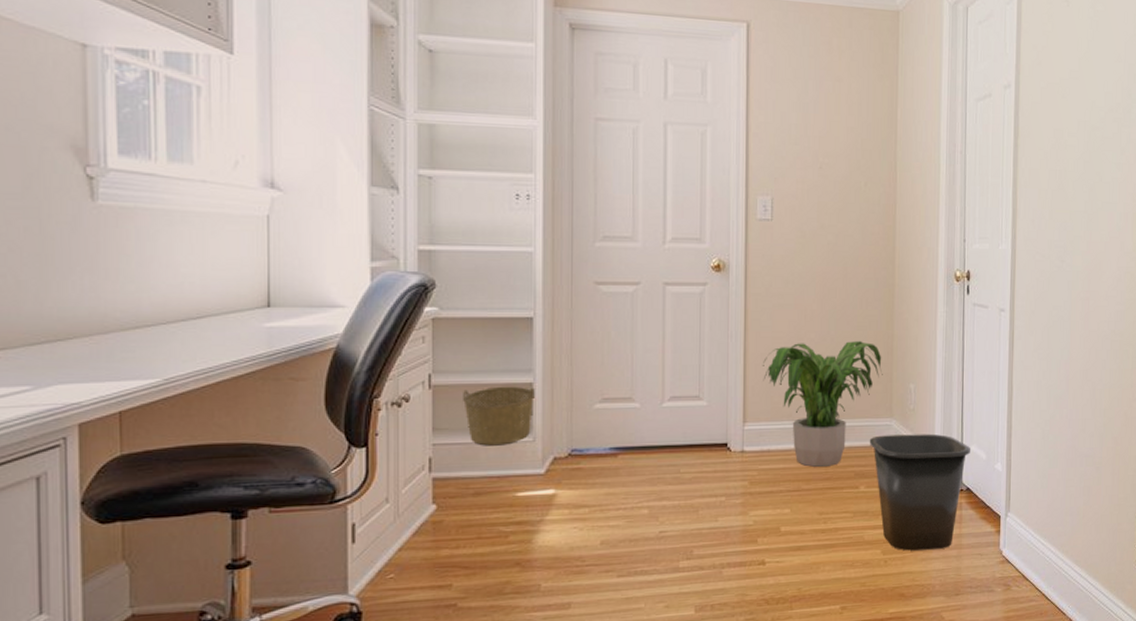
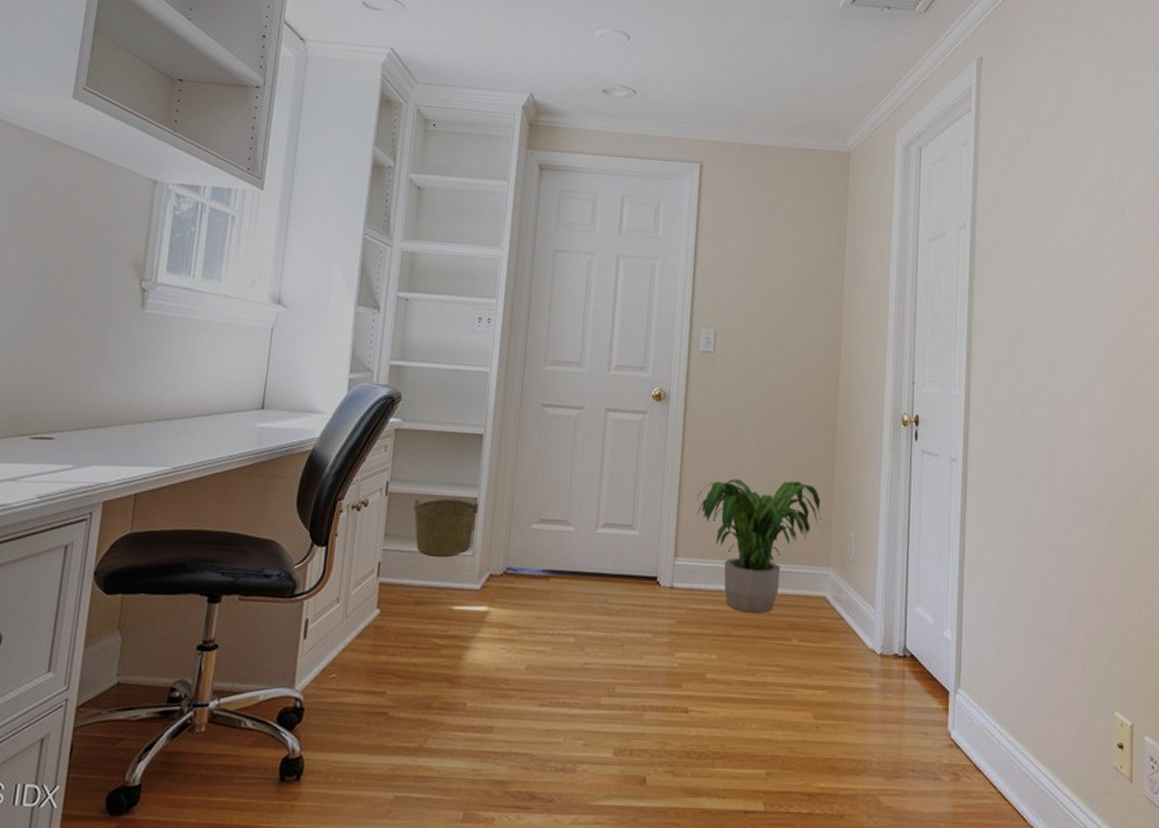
waste bin: present [869,433,970,551] -> none [804,585,916,721]

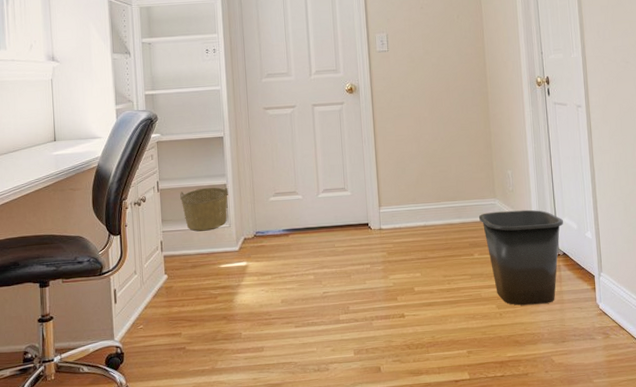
potted plant: present [696,479,821,613] -> none [389,139,484,239]
waste bin: none [804,585,916,721] -> present [478,209,563,306]

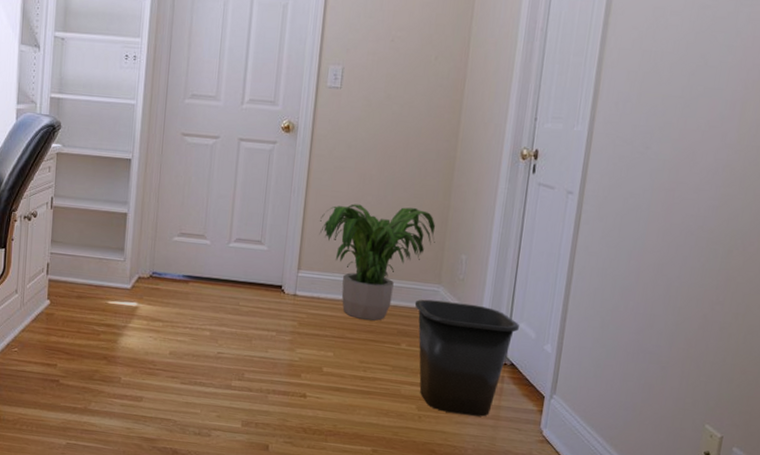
basket: present [180,187,228,232] -> none [74,212,128,261]
potted plant: none [389,139,484,239] -> present [319,204,436,321]

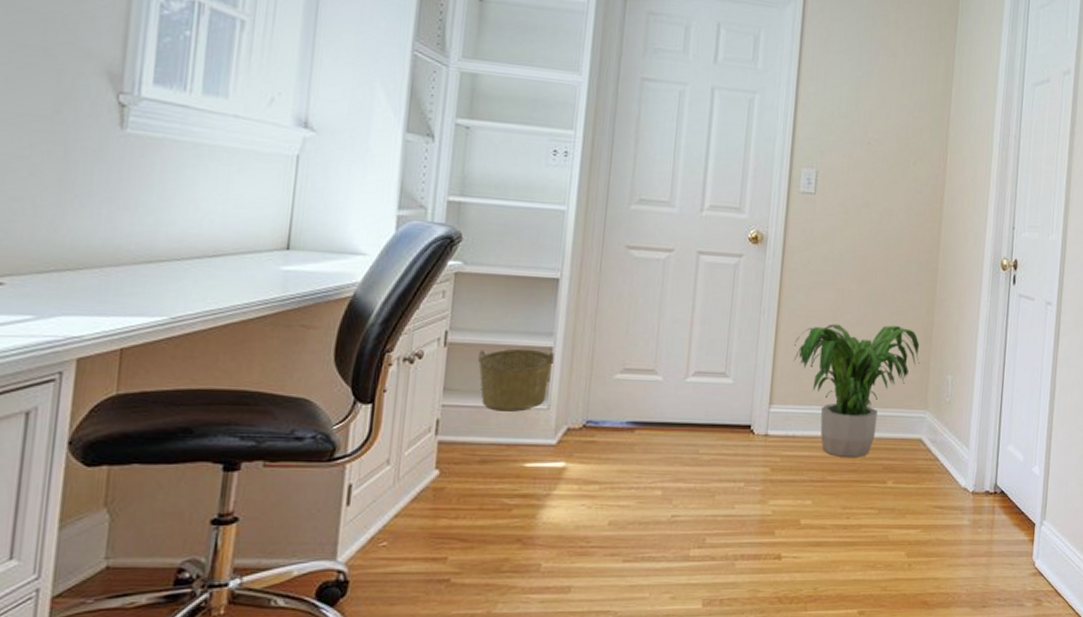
basket: none [74,212,128,261] -> present [478,348,554,412]
waste bin: present [414,299,519,417] -> none [900,428,1007,555]

